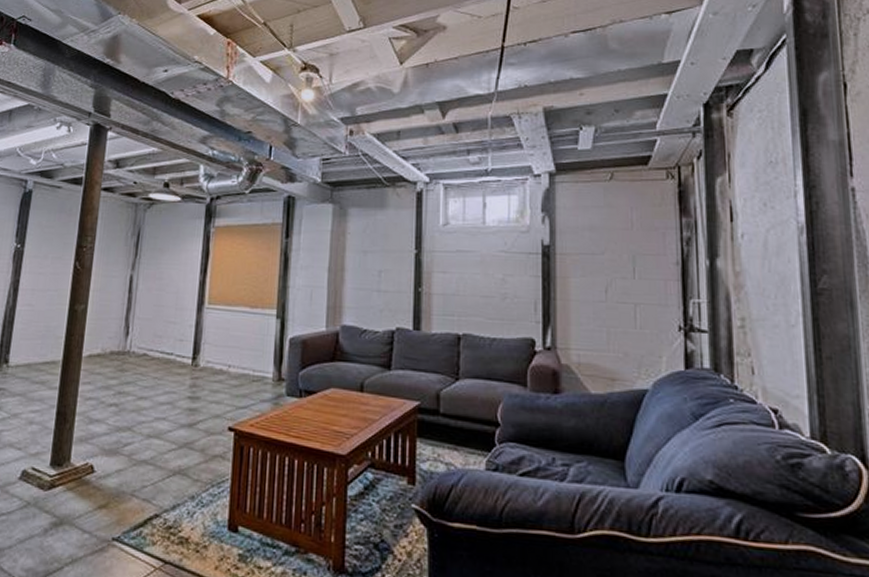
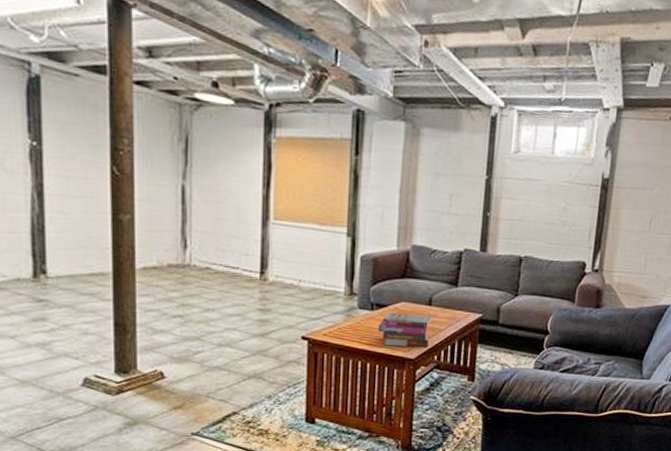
books: none [307,400,365,441] -> present [378,312,433,347]

